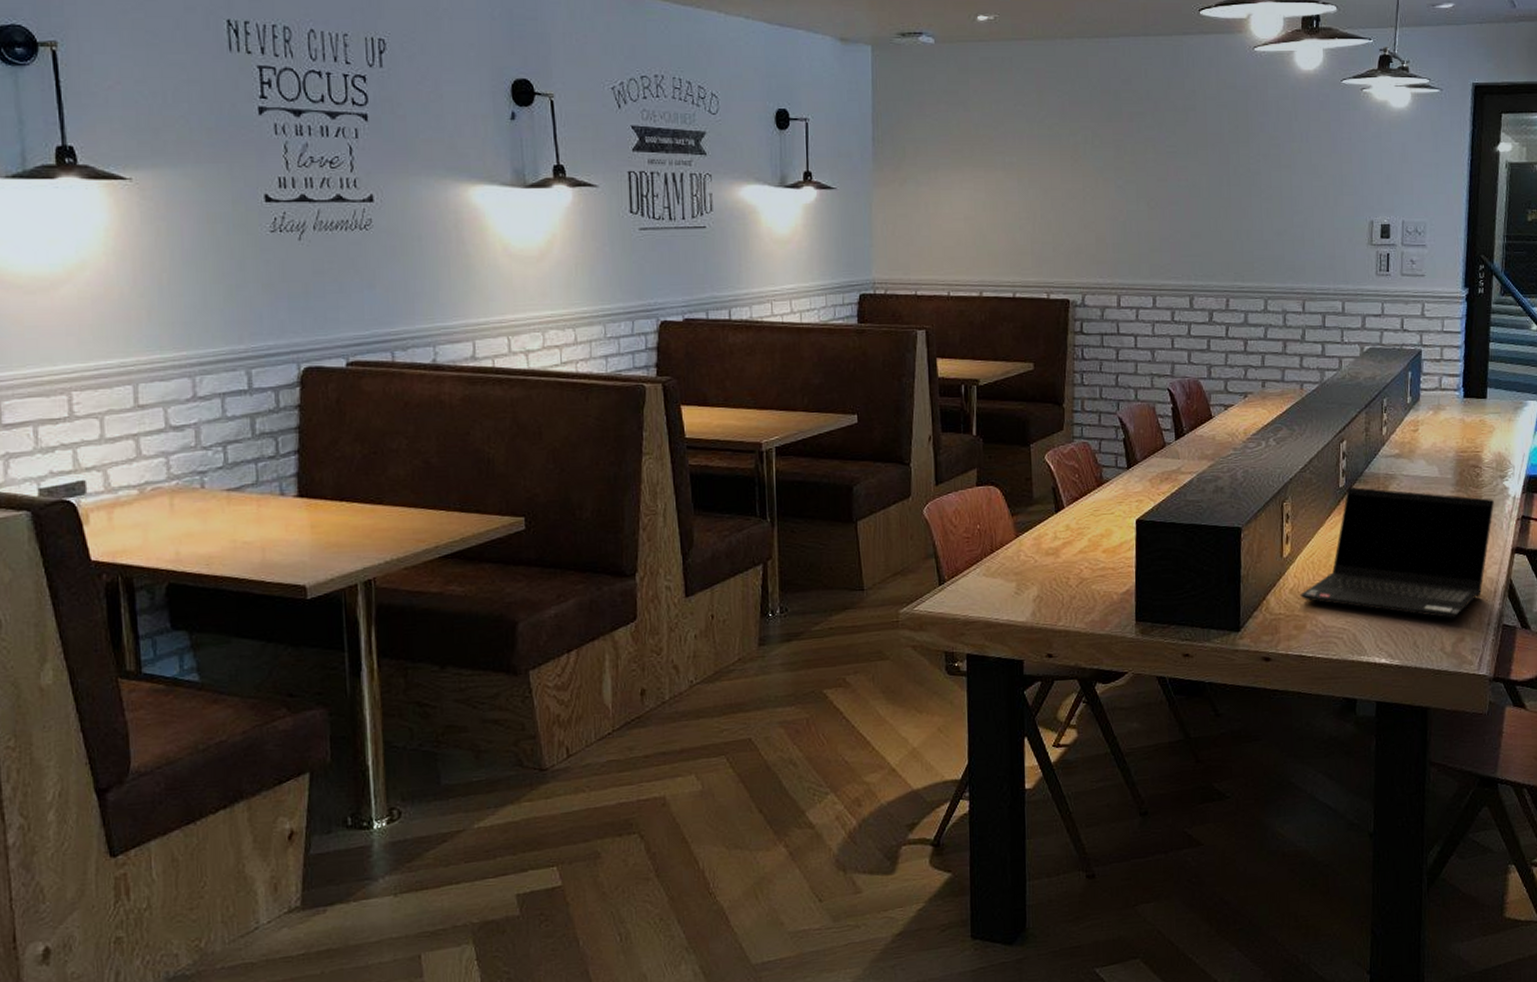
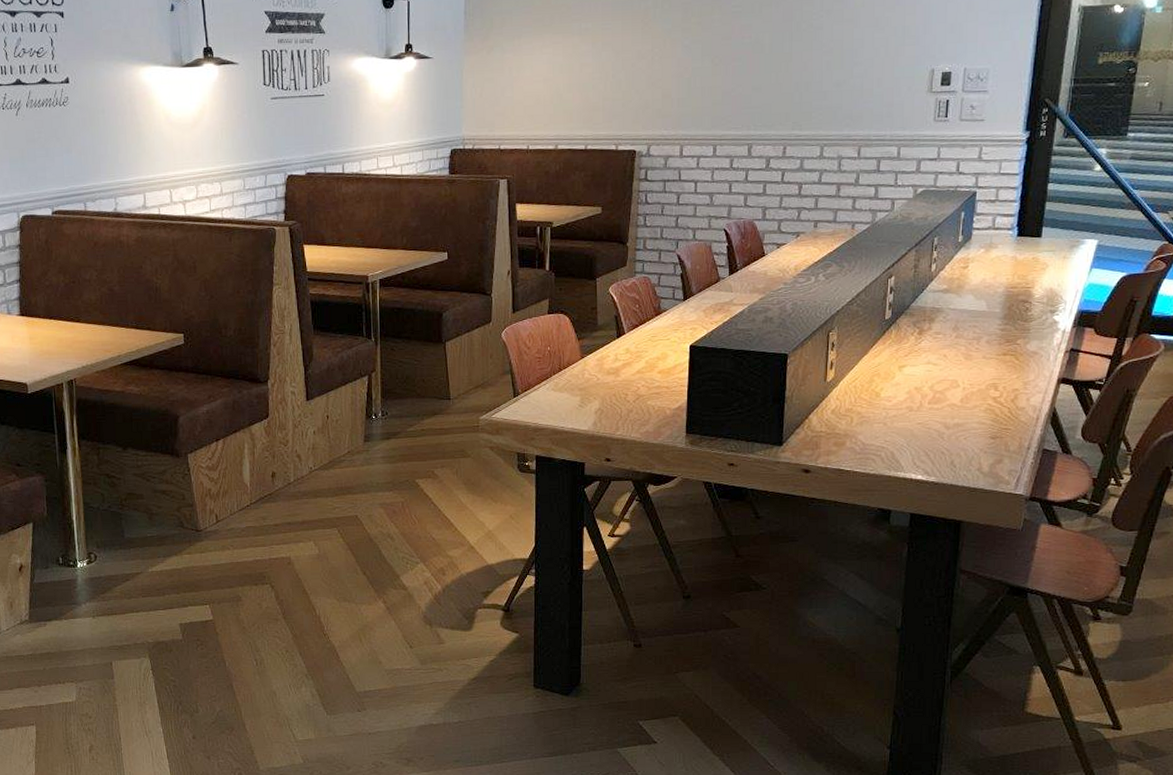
laptop computer: present [1300,487,1494,619] -> none [841,319,1042,442]

